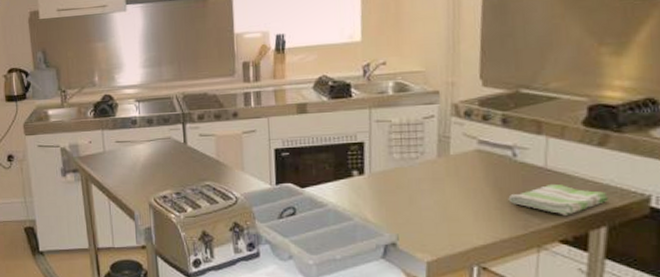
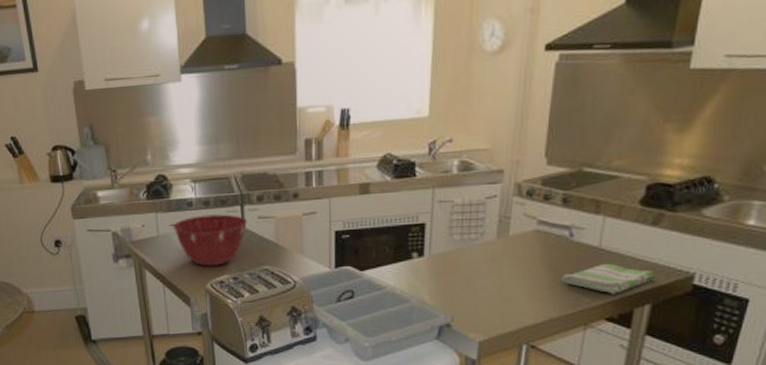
mixing bowl: none [118,132,189,182] -> present [173,214,247,267]

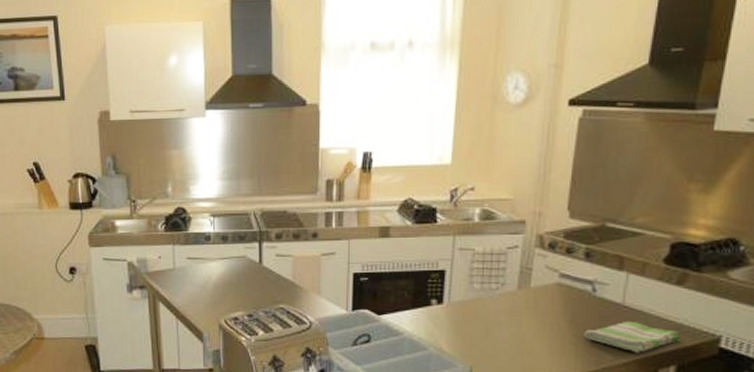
mixing bowl: present [173,214,247,267] -> none [190,250,264,302]

